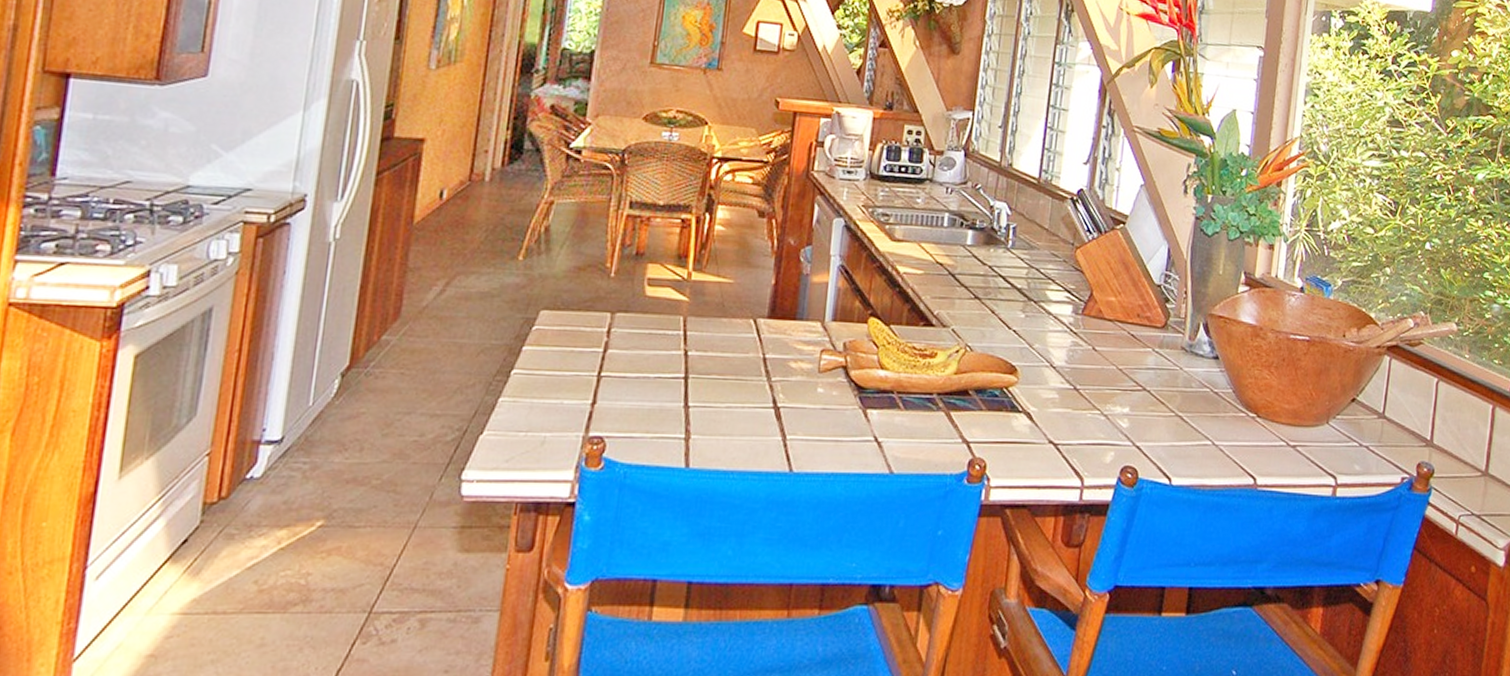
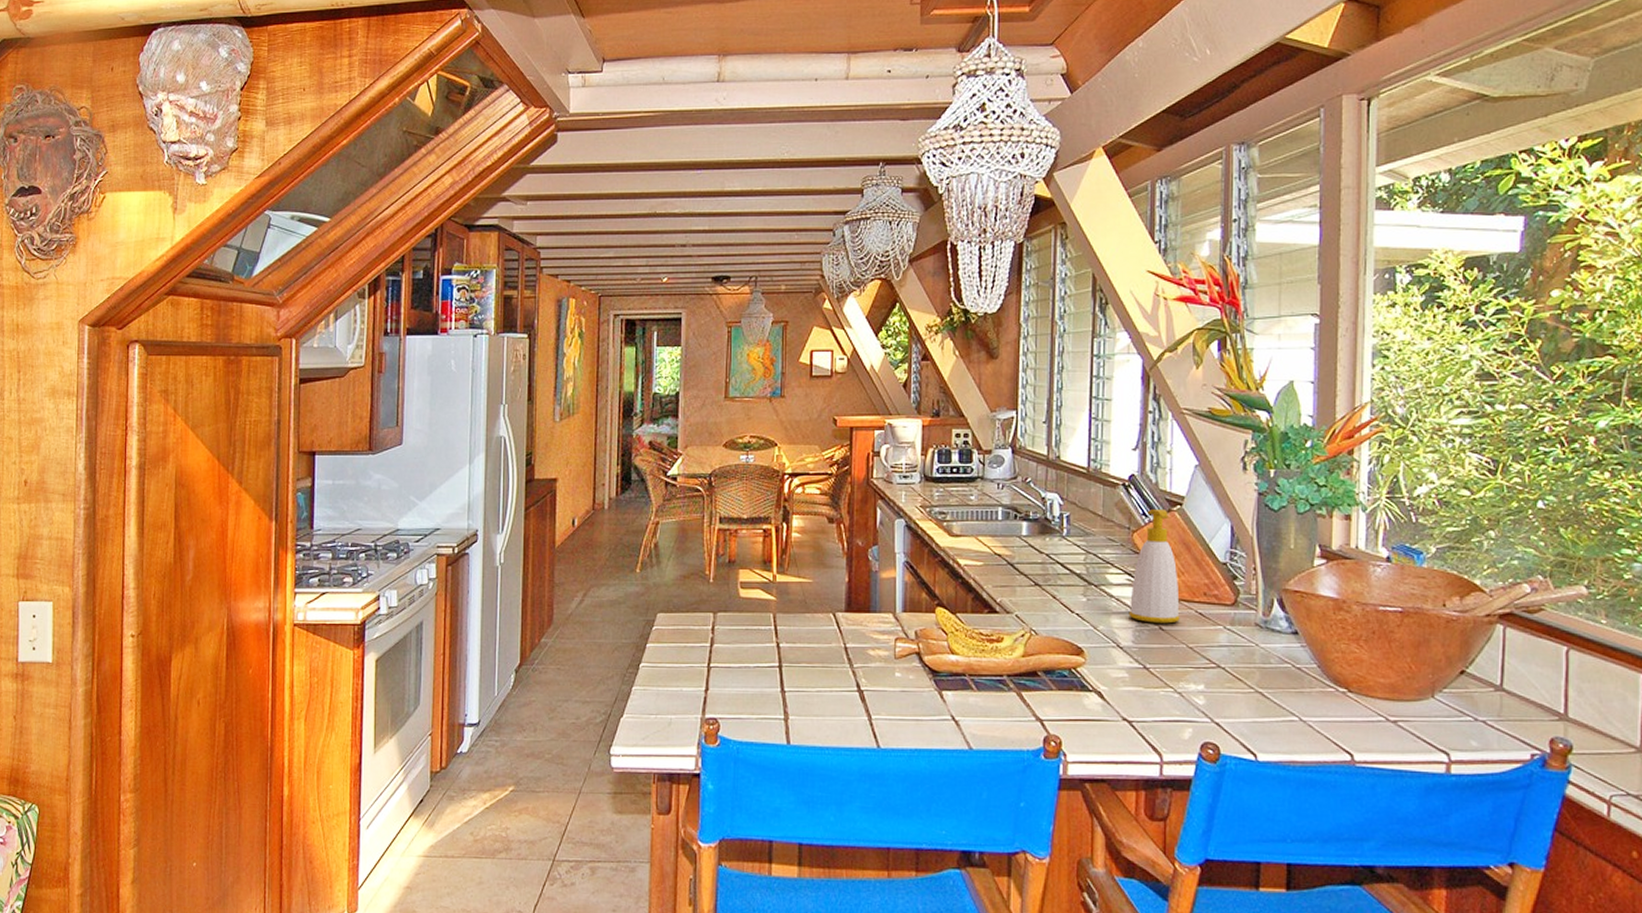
soap bottle: none [1064,225,1115,344] -> present [1128,508,1180,624]

